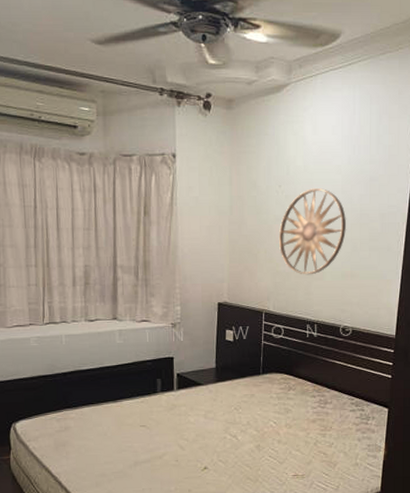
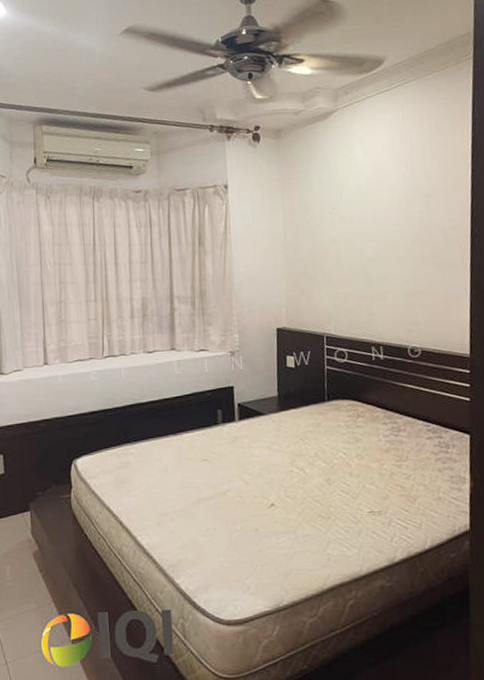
wall art: present [279,187,346,275] -> none [336,207,406,296]

